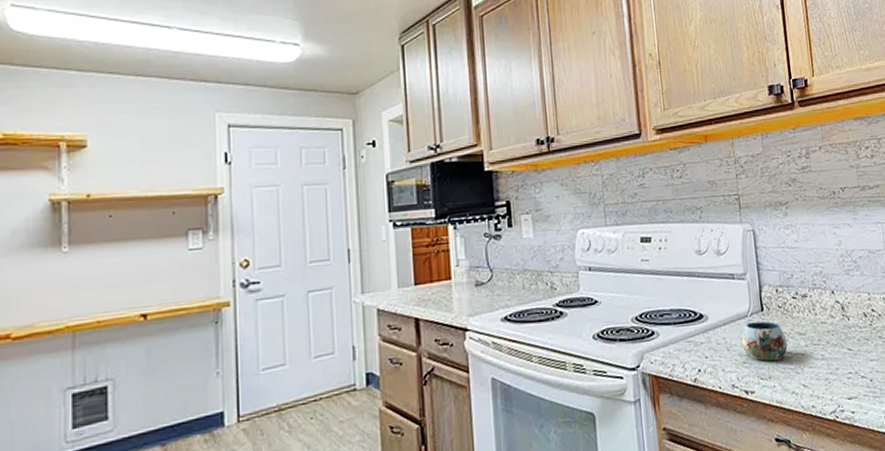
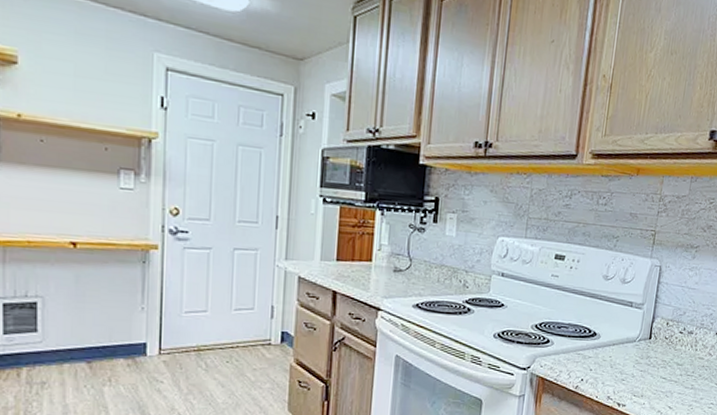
mug: present [742,321,788,362] -> none [625,347,665,382]

